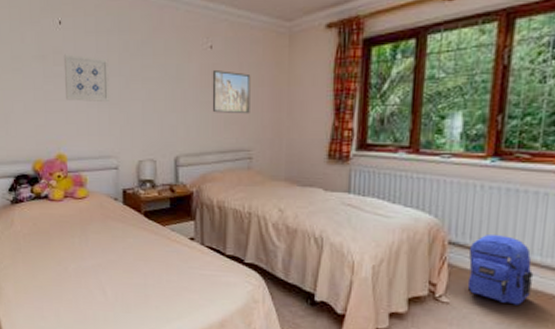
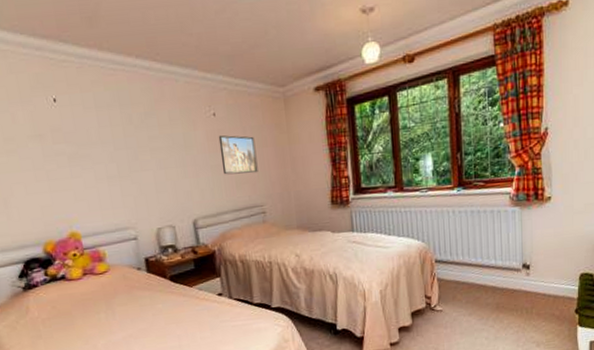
wall art: present [63,54,109,103] -> none [63,131,119,178]
backpack: present [467,235,534,305] -> none [452,248,499,303]

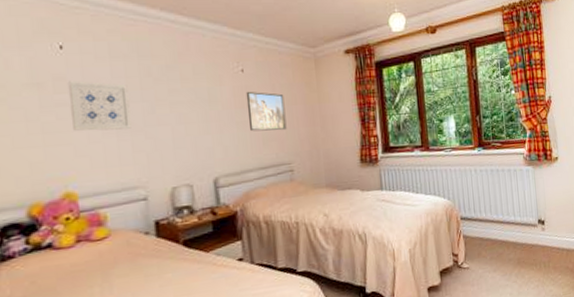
wall art: none [63,131,119,178] -> present [67,81,131,131]

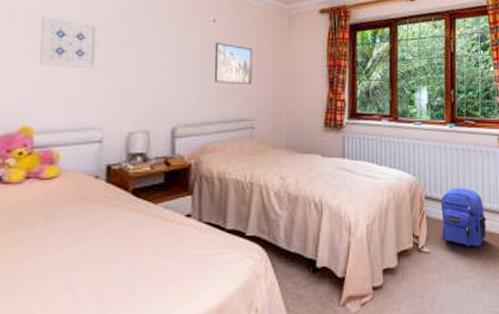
backpack: none [475,205,519,259] -> present [441,188,487,247]

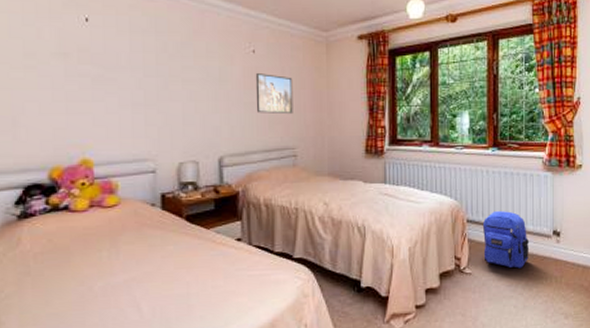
wall art: present [40,15,99,70] -> none [90,53,145,104]

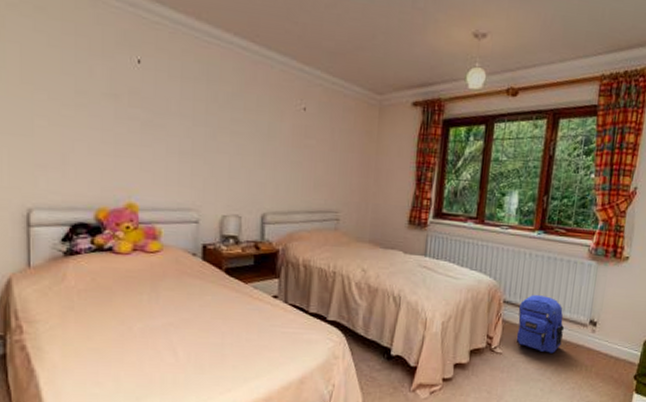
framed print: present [255,73,293,115] -> none [303,132,342,178]

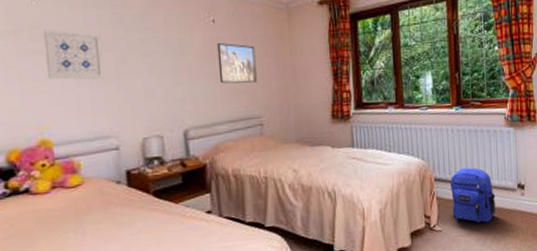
wall art: none [141,96,194,153] -> present [42,29,104,80]
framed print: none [303,132,342,178] -> present [216,43,257,84]

